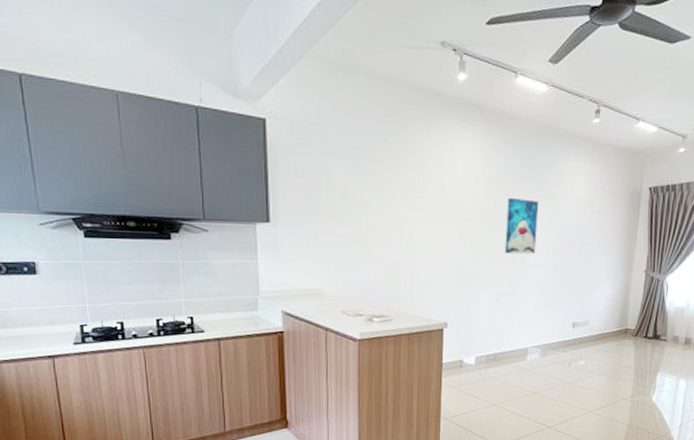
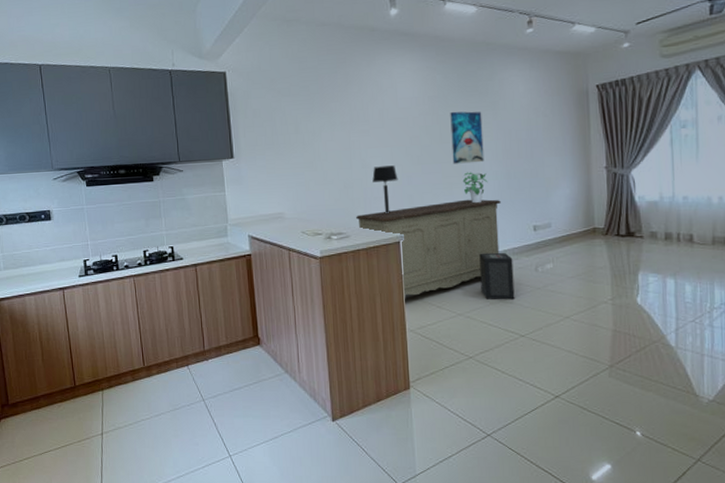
sideboard: none [401,291,546,384] -> present [356,199,501,296]
table lamp: none [421,248,448,300] -> present [372,165,398,214]
potted plant: none [512,263,536,296] -> present [462,172,488,204]
speaker: none [516,346,550,393] -> present [479,252,515,300]

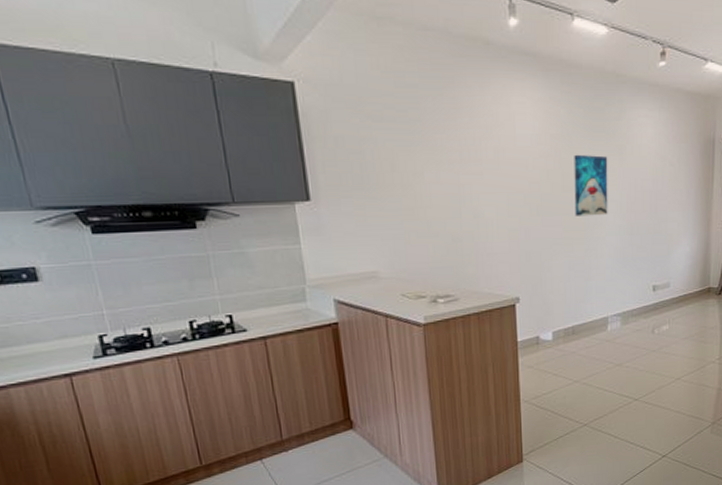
sideboard: present [356,199,501,296] -> none [466,256,622,364]
table lamp: present [372,165,398,214] -> none [485,216,515,273]
potted plant: present [462,172,488,204] -> none [584,226,611,262]
speaker: present [479,252,515,300] -> none [598,314,631,364]

